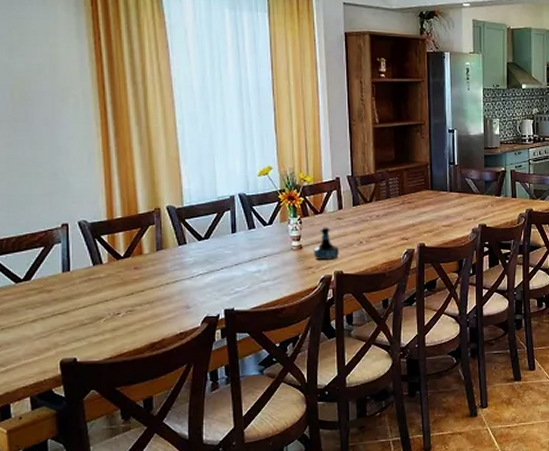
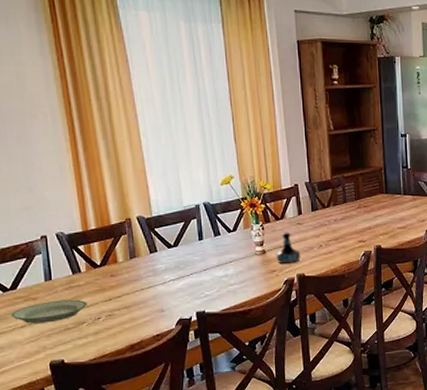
plate: none [23,292,106,318] -> present [11,299,87,324]

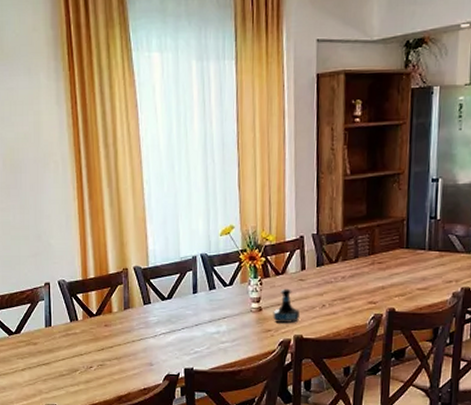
plate: present [11,299,87,324] -> none [14,346,81,368]

